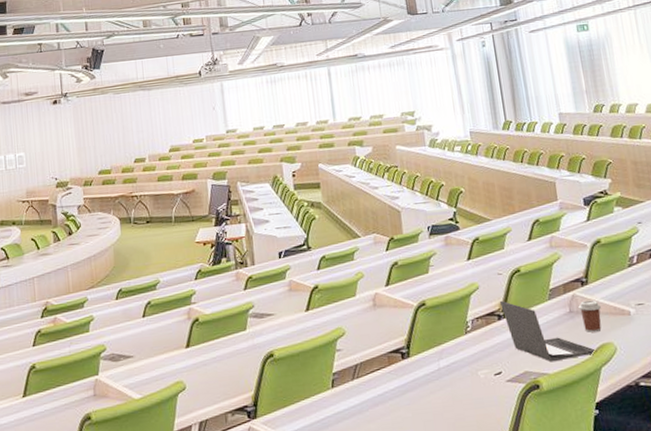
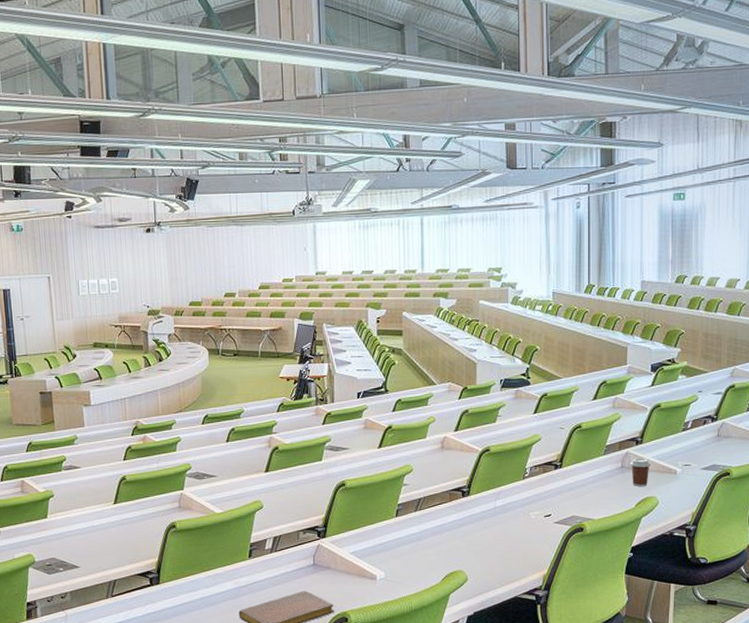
laptop: present [500,300,597,362] -> none [559,452,640,510]

